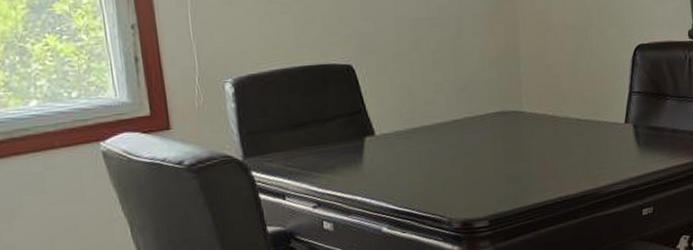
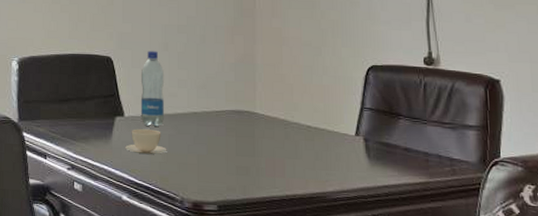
teacup: none [380,146,429,177] -> present [125,129,167,155]
bottle: none [390,52,422,143] -> present [140,51,165,127]

